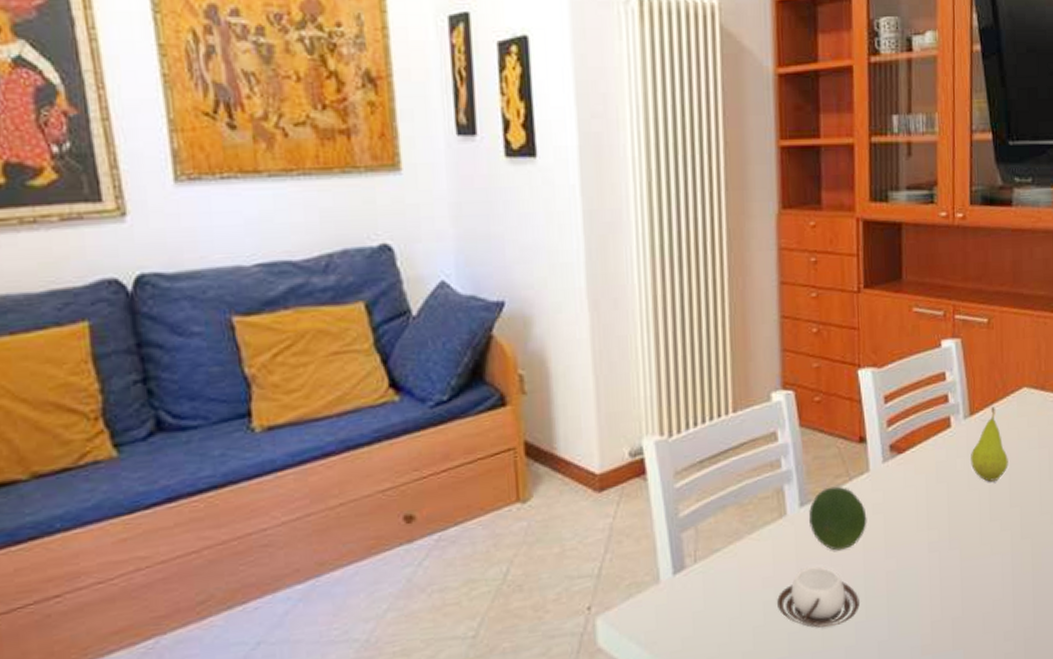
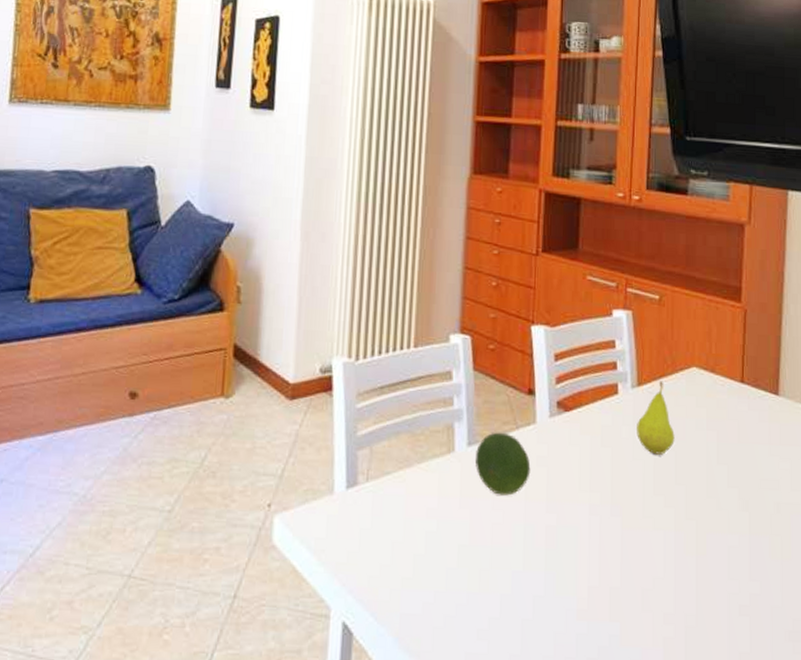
cup: present [777,566,860,628] -> none [439,506,518,571]

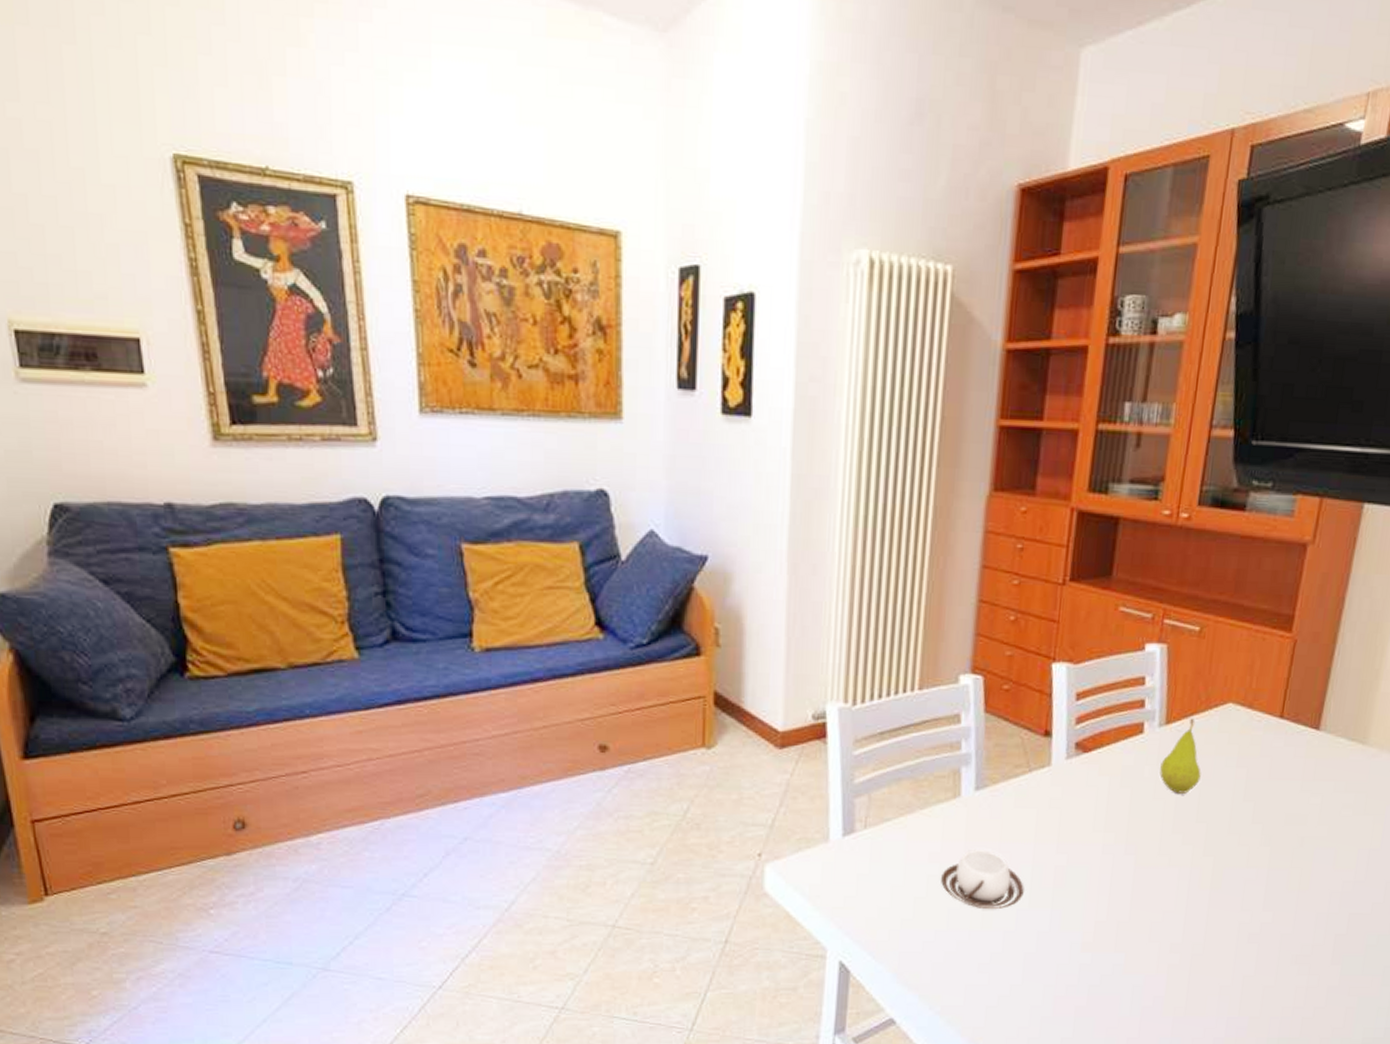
cup: none [439,506,518,571] -> present [941,850,1024,910]
fruit: present [476,432,531,496] -> none [983,775,1043,838]

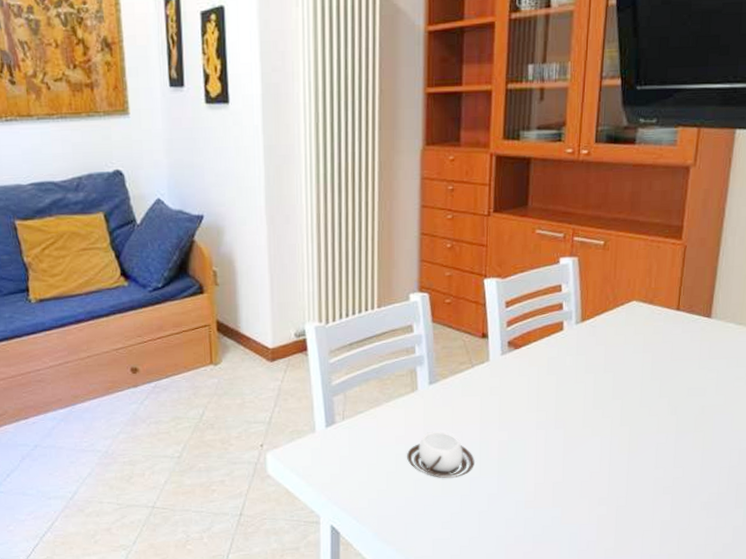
fruit: present [1159,718,1201,794] -> none [579,315,614,377]

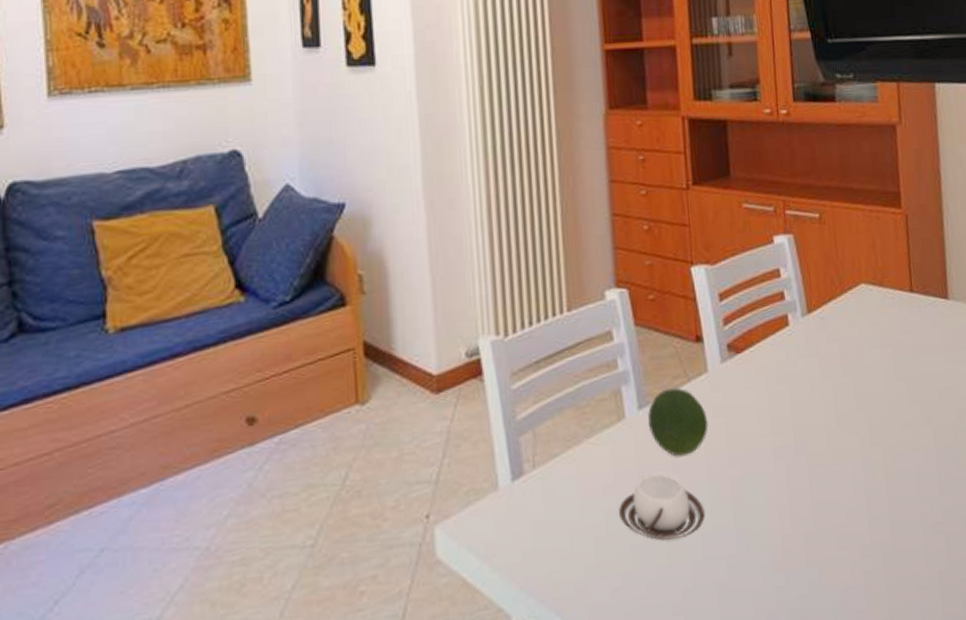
fruit: none [437,371,485,421] -> present [648,387,708,457]

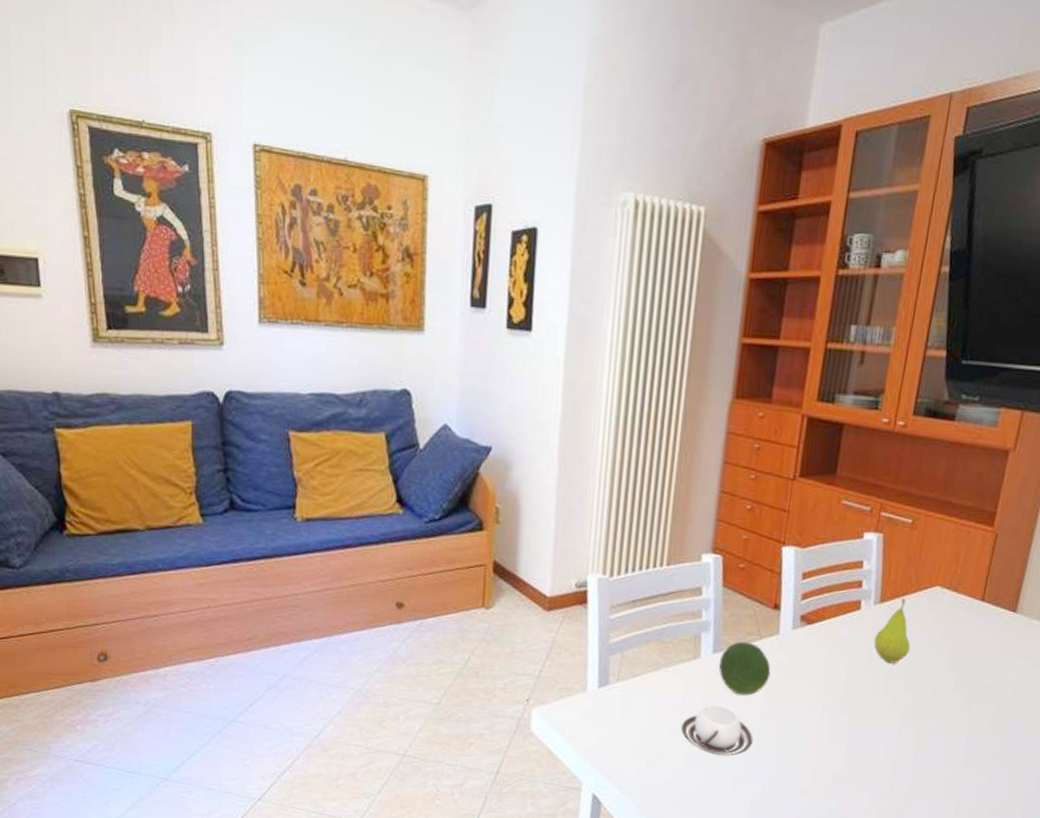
fruit: none [811,304,852,383] -> present [874,598,911,663]

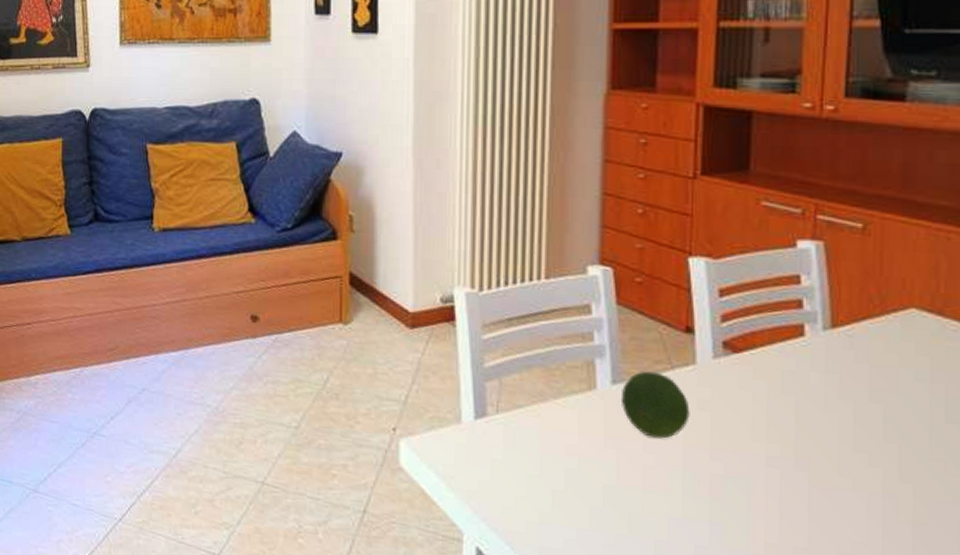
cup: present [681,704,753,756] -> none [580,446,675,514]
fruit: present [874,598,911,663] -> none [830,323,884,407]

